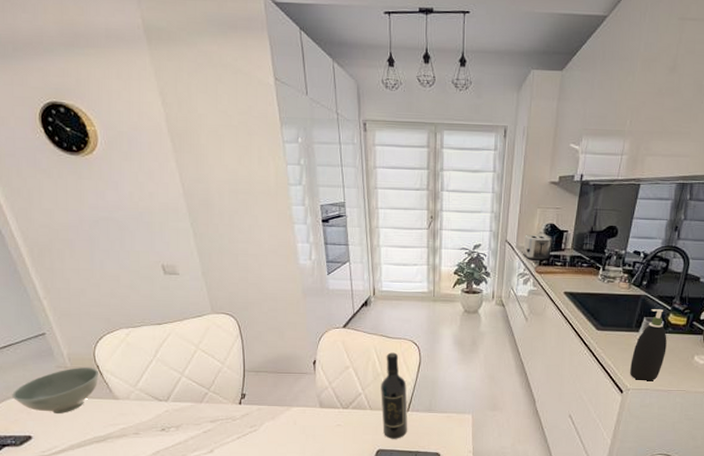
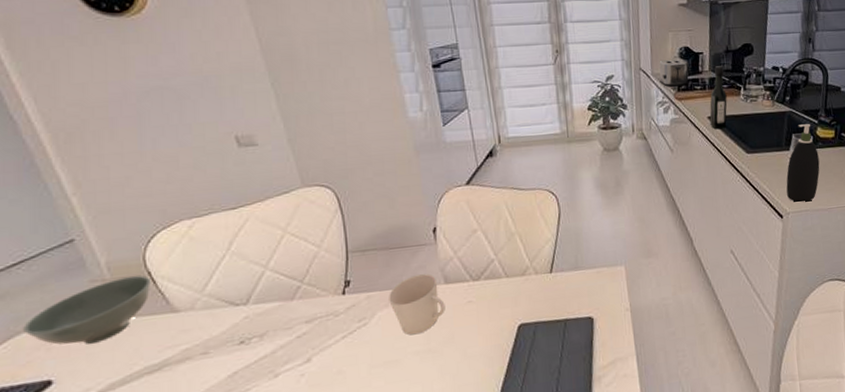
cup: none [275,397,319,445] -> present [389,273,445,336]
wine bottle: present [380,352,408,439] -> none [516,206,553,309]
bottle: none [565,245,586,305] -> present [709,66,727,130]

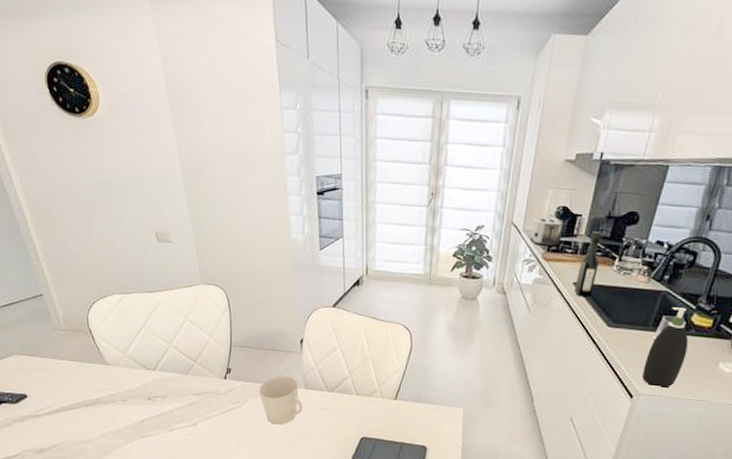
bowl: present [23,275,151,345] -> none [11,330,91,375]

